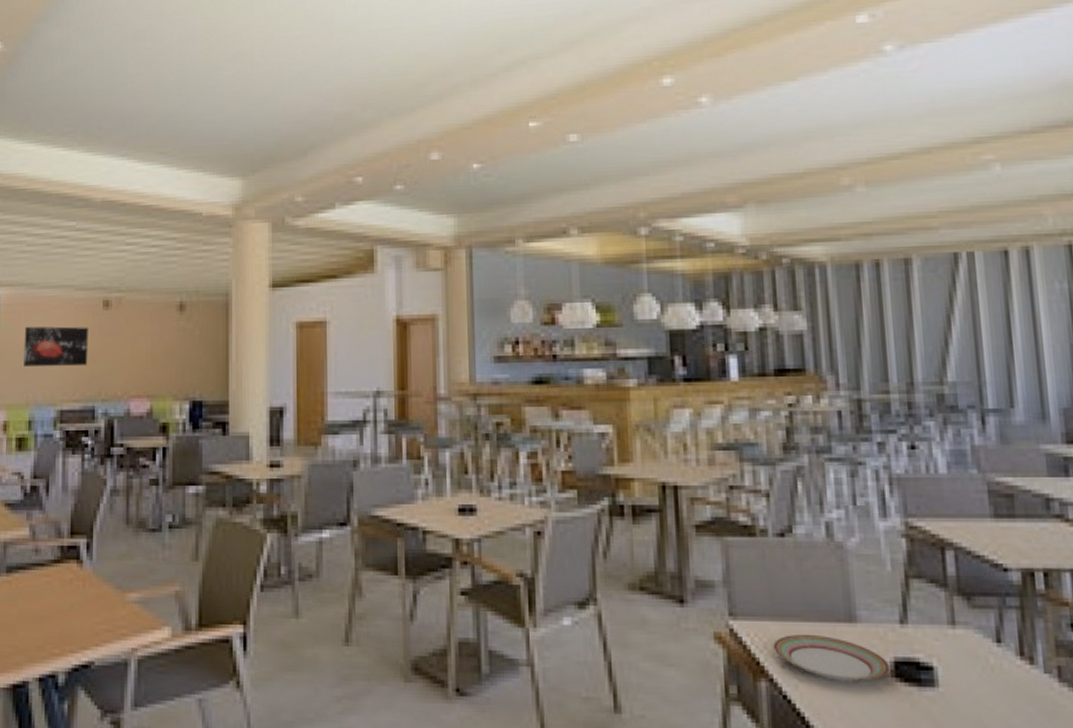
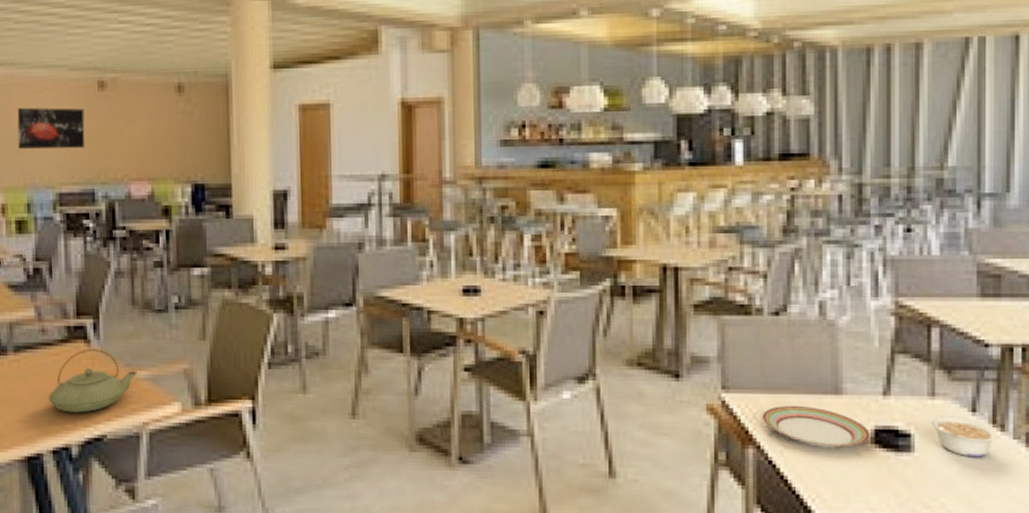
teapot: none [38,569,128,638] -> present [48,349,137,413]
legume: none [953,645,1028,694] -> present [930,415,999,458]

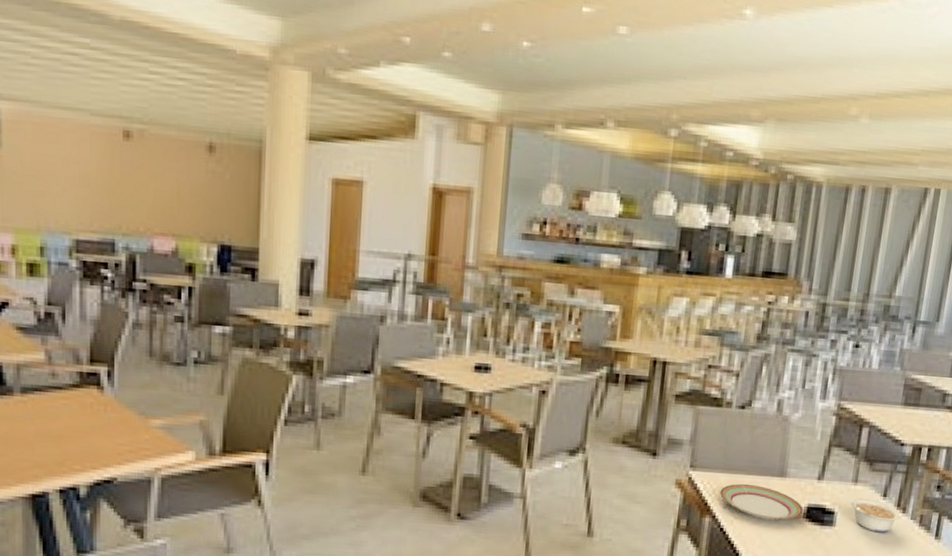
wall art: present [17,107,85,149] -> none [31,147,107,198]
teapot: present [48,349,137,413] -> none [57,395,151,456]

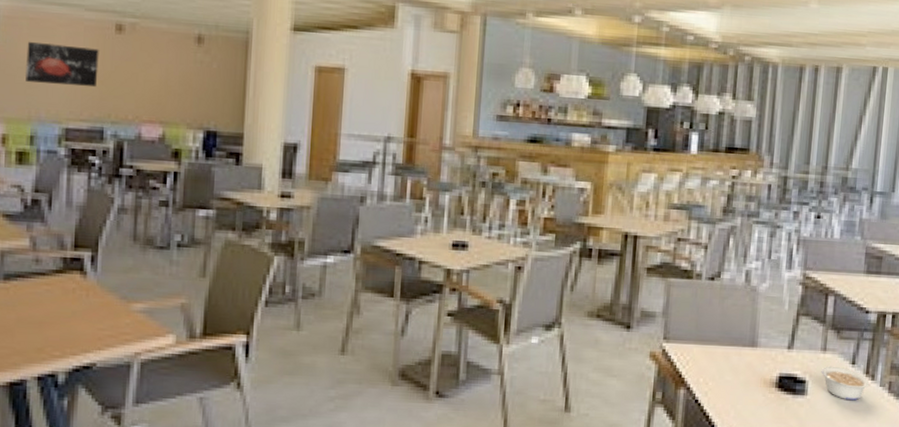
wall art: none [31,147,107,198] -> present [24,41,99,88]
plate: present [719,484,804,520] -> none [693,355,776,390]

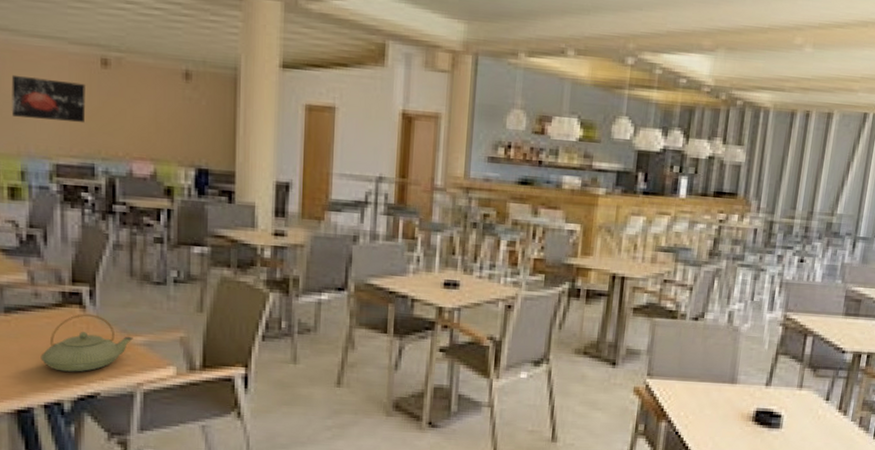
teapot: none [37,280,133,342] -> present [40,314,133,372]
legume: present [821,366,870,401] -> none [796,402,842,434]

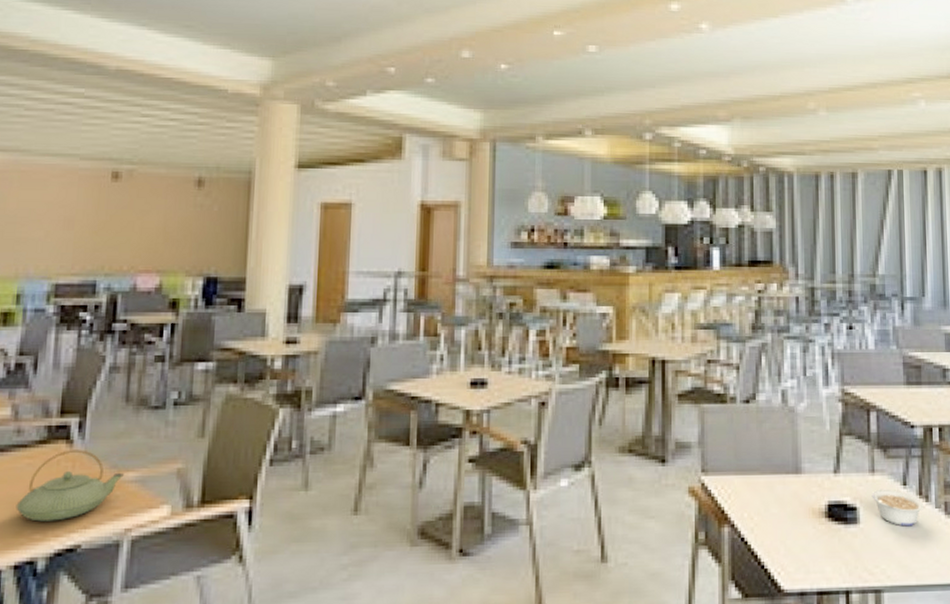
wall art: present [11,74,86,123] -> none [13,194,94,239]
legume: none [796,402,842,434] -> present [871,489,924,527]

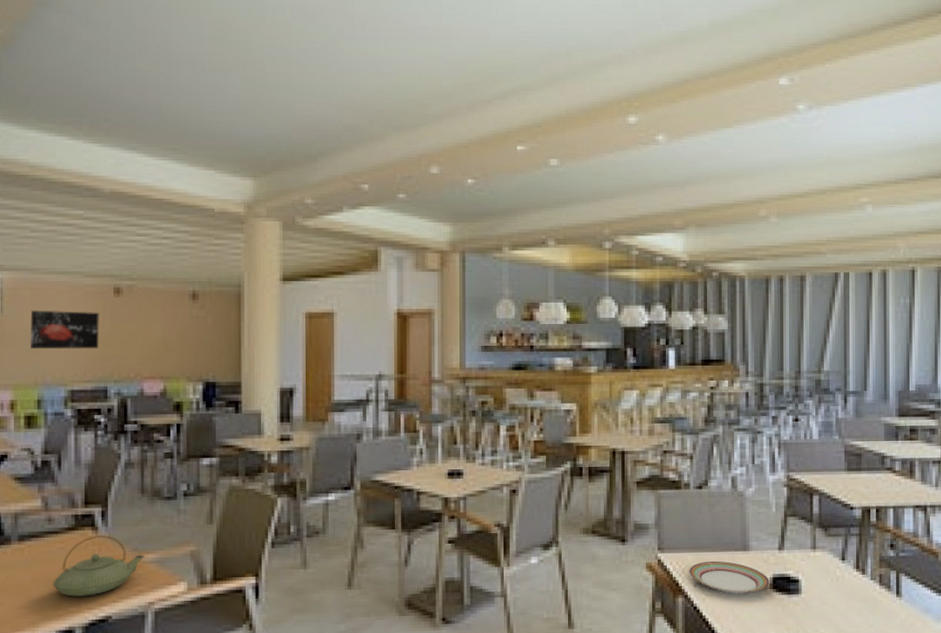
wall art: none [13,194,94,239] -> present [29,310,99,349]
plate: none [735,486,825,523] -> present [689,561,770,594]
legume: present [871,489,924,527] -> none [813,563,861,596]

